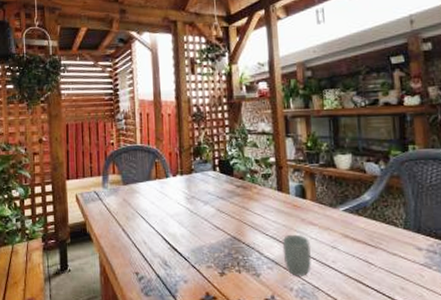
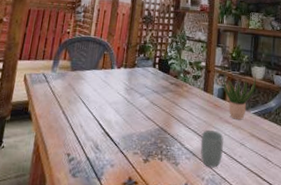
potted plant: none [299,163,342,220] -> present [223,73,256,120]

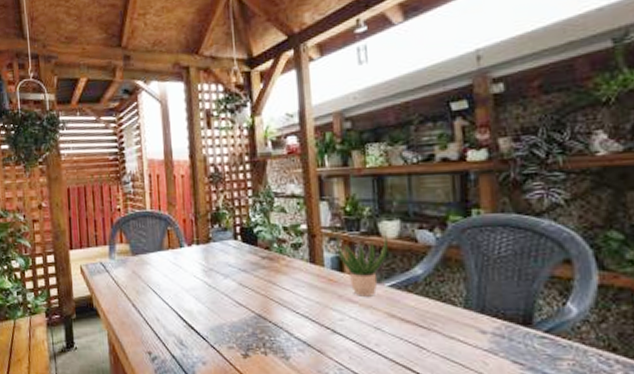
cup: present [200,129,224,168] -> none [315,312,350,361]

